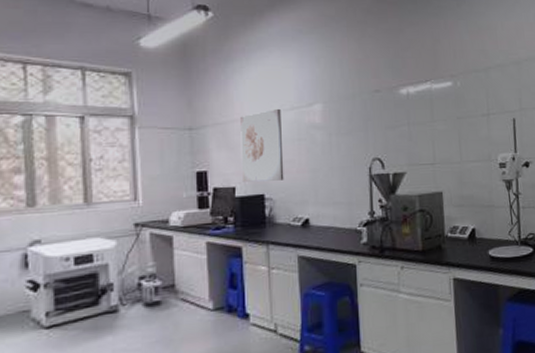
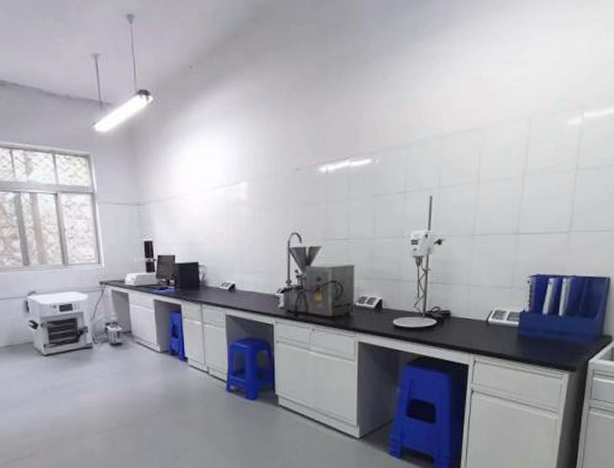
wall art: present [240,108,284,182] -> none [178,186,215,251]

